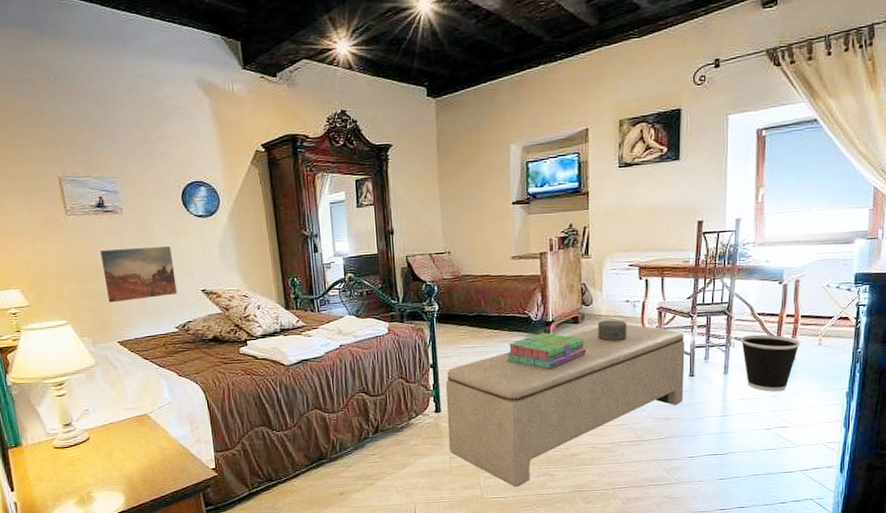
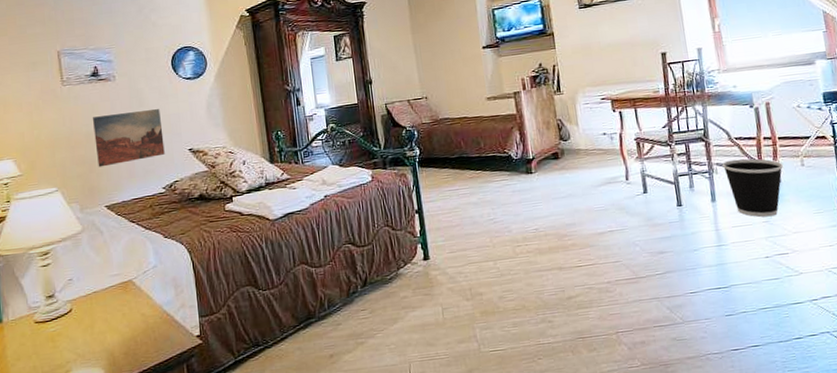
bench: present [445,324,685,487] -> none [432,156,675,337]
stack of books: present [506,332,587,370] -> none [490,170,571,208]
decorative box: present [598,320,627,342] -> none [578,153,609,176]

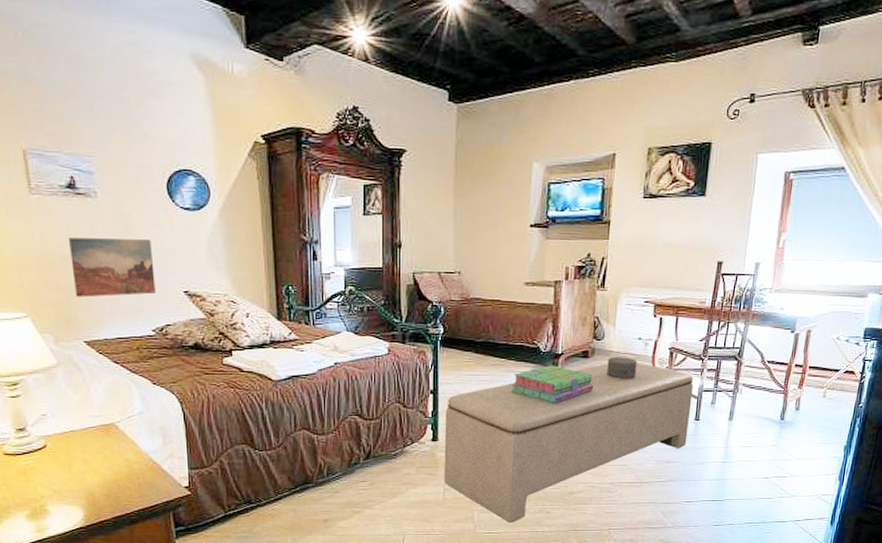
bench: none [432,156,675,337] -> present [443,362,693,523]
stack of books: none [490,170,571,208] -> present [510,365,594,404]
decorative box: none [578,153,609,176] -> present [607,357,638,379]
wastebasket: present [721,158,783,218] -> none [747,382,806,441]

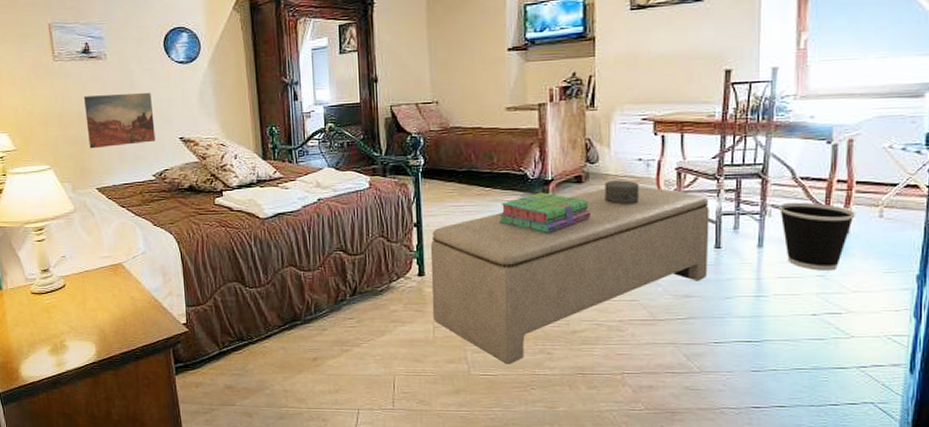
wastebasket: none [747,382,806,441] -> present [778,202,855,271]

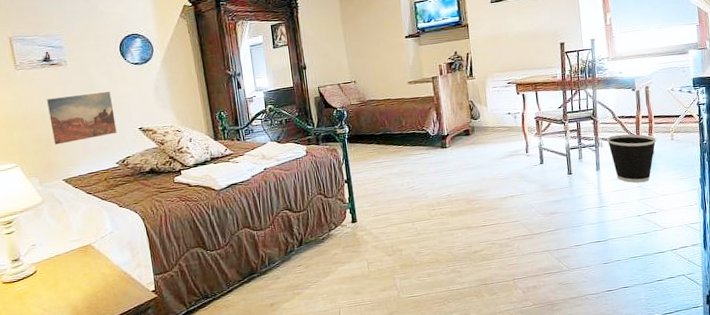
bench: present [430,185,709,364] -> none [359,133,565,285]
stack of books: present [498,192,591,234] -> none [410,145,479,178]
decorative box: present [605,180,640,205] -> none [486,130,512,149]

